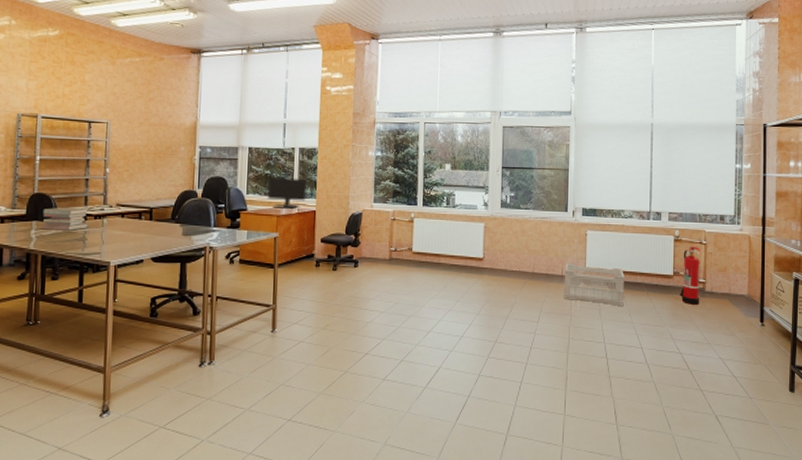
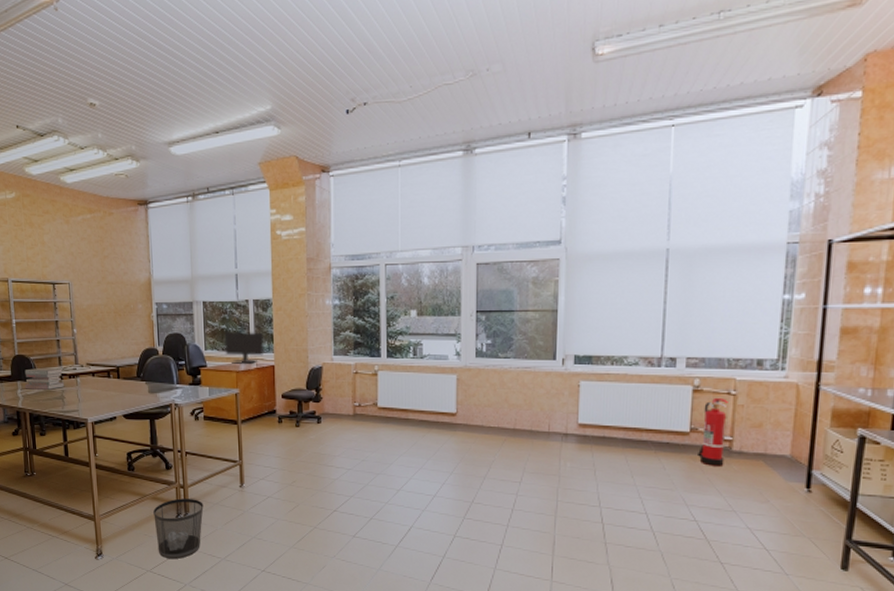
waste bin: none [174,346,231,413] -> present [153,498,204,560]
plastic crate: present [563,263,624,306] -> none [551,418,626,467]

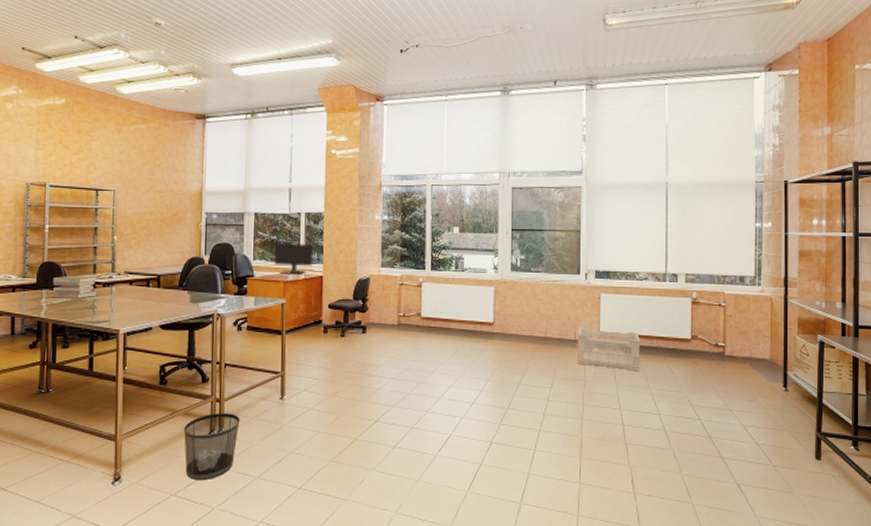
plastic crate: none [551,418,626,467] -> present [577,327,640,371]
fire extinguisher: present [696,398,728,466] -> none [697,309,720,369]

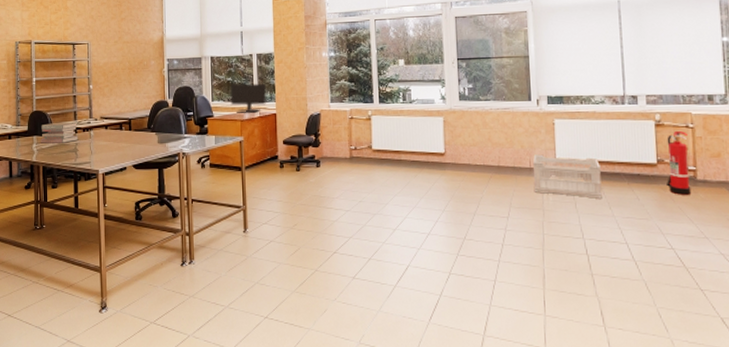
waste bin: present [184,413,240,481] -> none [159,246,208,310]
fire extinguisher: none [697,309,720,369] -> present [665,131,692,195]

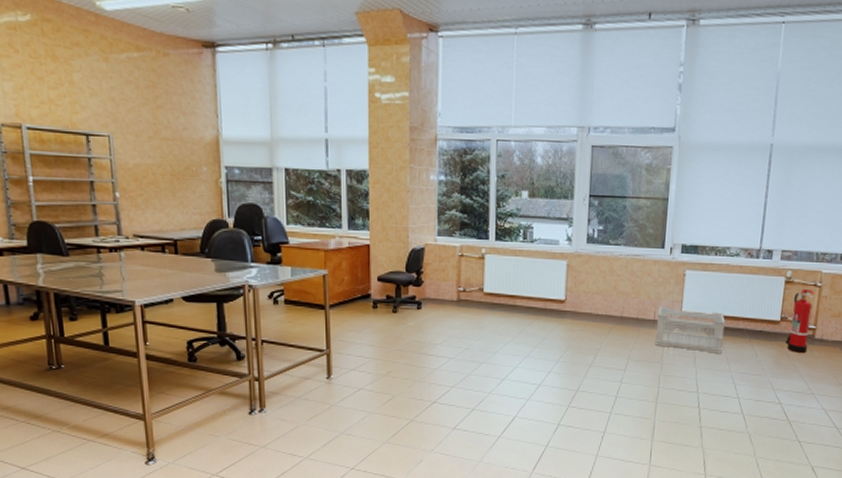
books: present [40,122,79,144] -> none [47,238,103,265]
computer monitor: present [230,82,267,113] -> none [311,204,359,242]

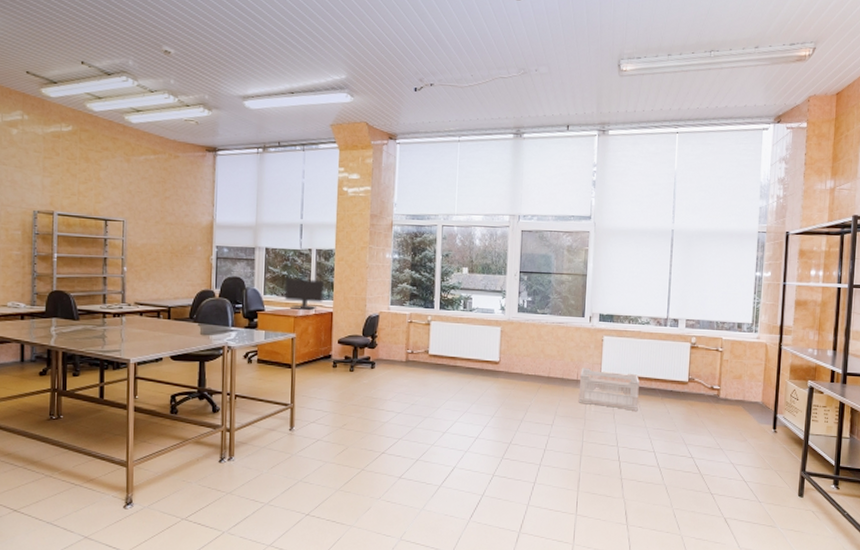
computer monitor: none [311,204,359,242] -> present [284,278,325,310]
fire extinguisher: present [784,290,814,353] -> none [693,354,717,411]

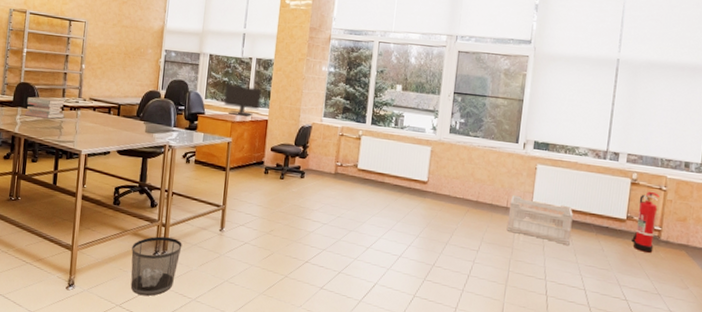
books: none [60,305,108,328] -> present [24,96,65,119]
waste bin: none [194,442,250,506] -> present [130,236,182,296]
fire extinguisher: none [693,354,717,411] -> present [630,192,660,253]

